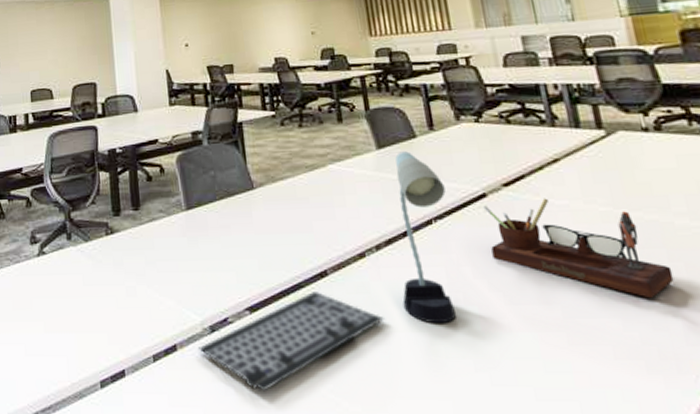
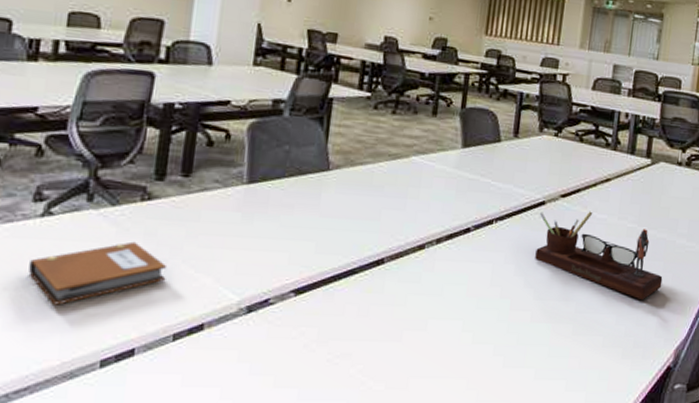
notebook: none [36,271,138,332] -> present [28,241,168,305]
keyboard: present [199,292,384,392] -> none [229,278,427,372]
desk lamp: present [395,151,457,324] -> none [447,153,513,314]

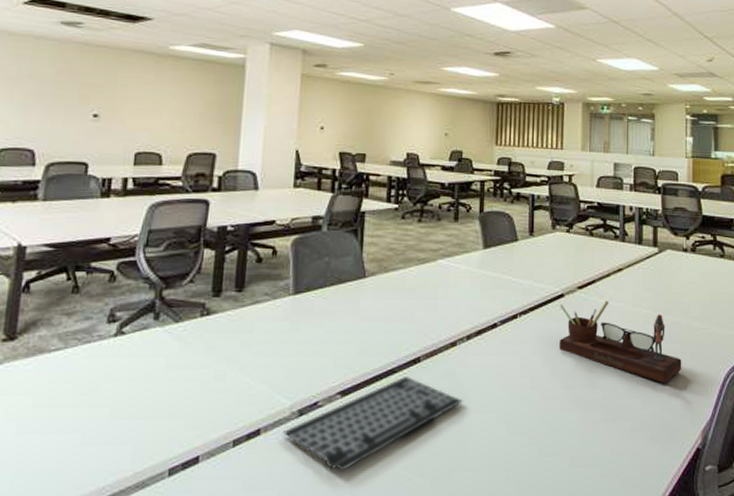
notebook: present [28,241,168,305] -> none [104,354,226,418]
keyboard: none [229,278,427,372] -> present [283,377,463,471]

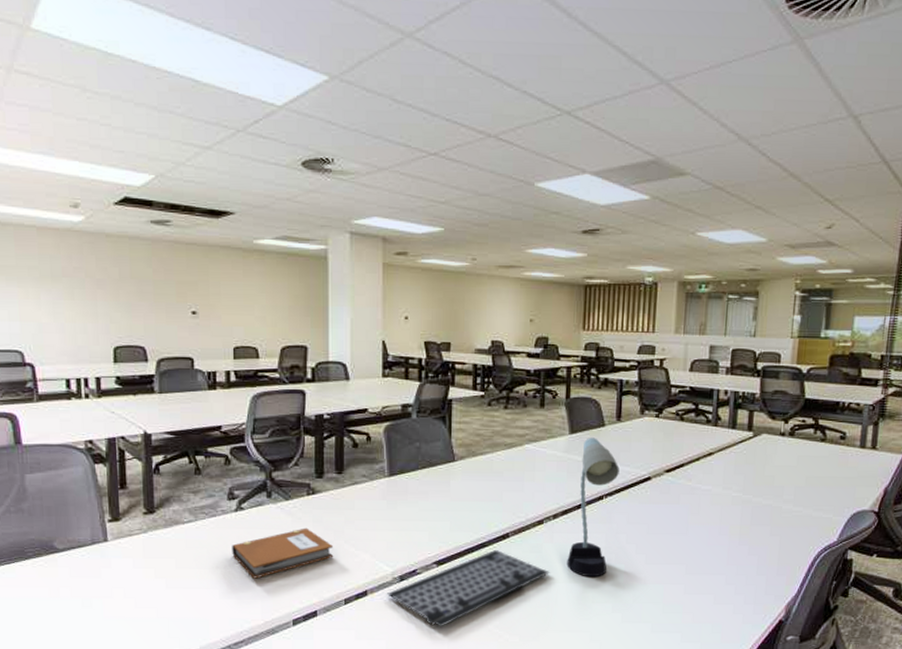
notebook: none [104,354,226,418] -> present [232,527,334,579]
desk lamp: none [481,252,533,406] -> present [566,437,619,578]
desk organizer: present [559,300,682,384] -> none [645,483,771,562]

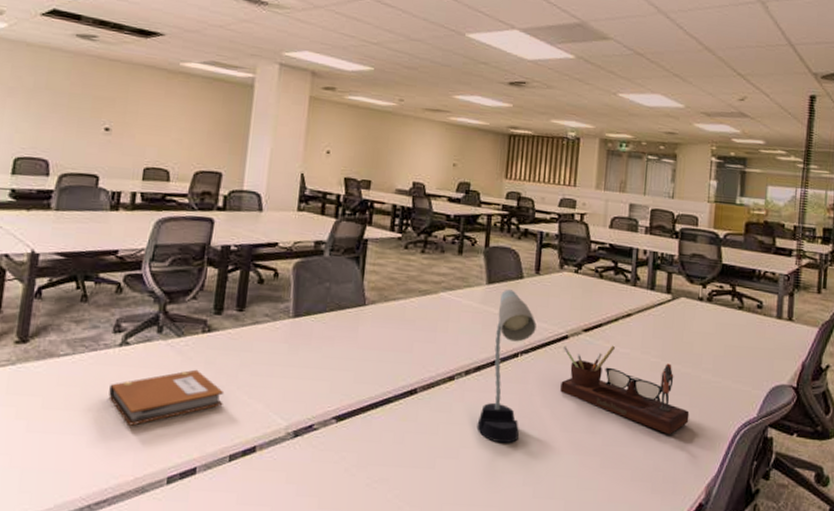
keyboard: present [387,550,550,627] -> none [278,407,458,494]
desk organizer: none [645,483,771,562] -> present [560,345,690,435]

